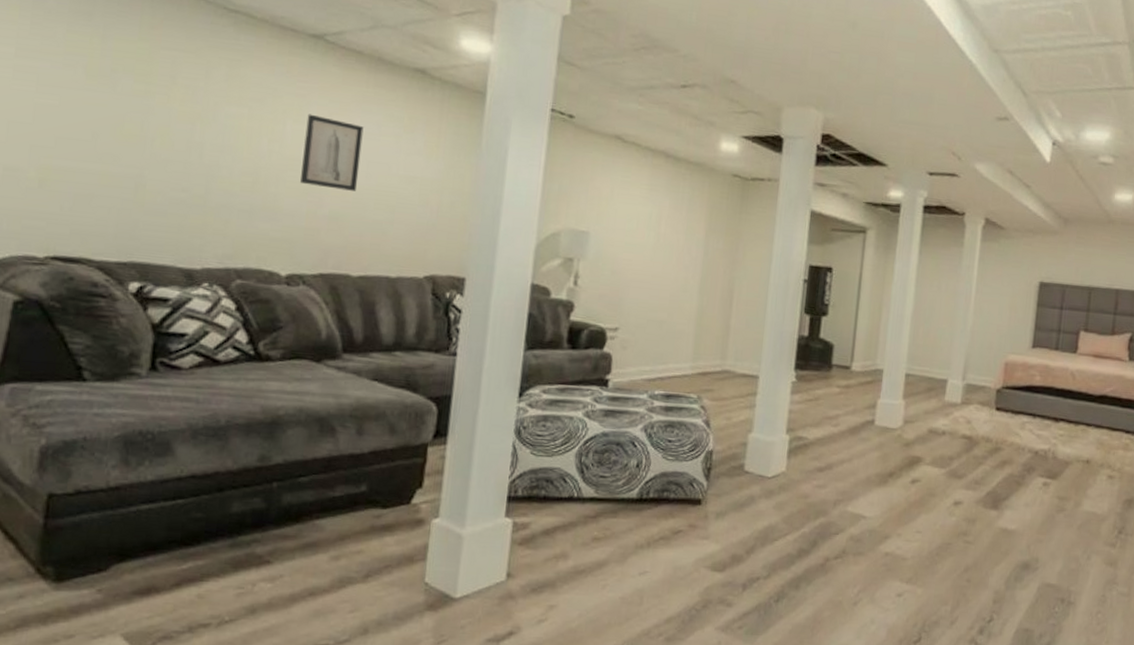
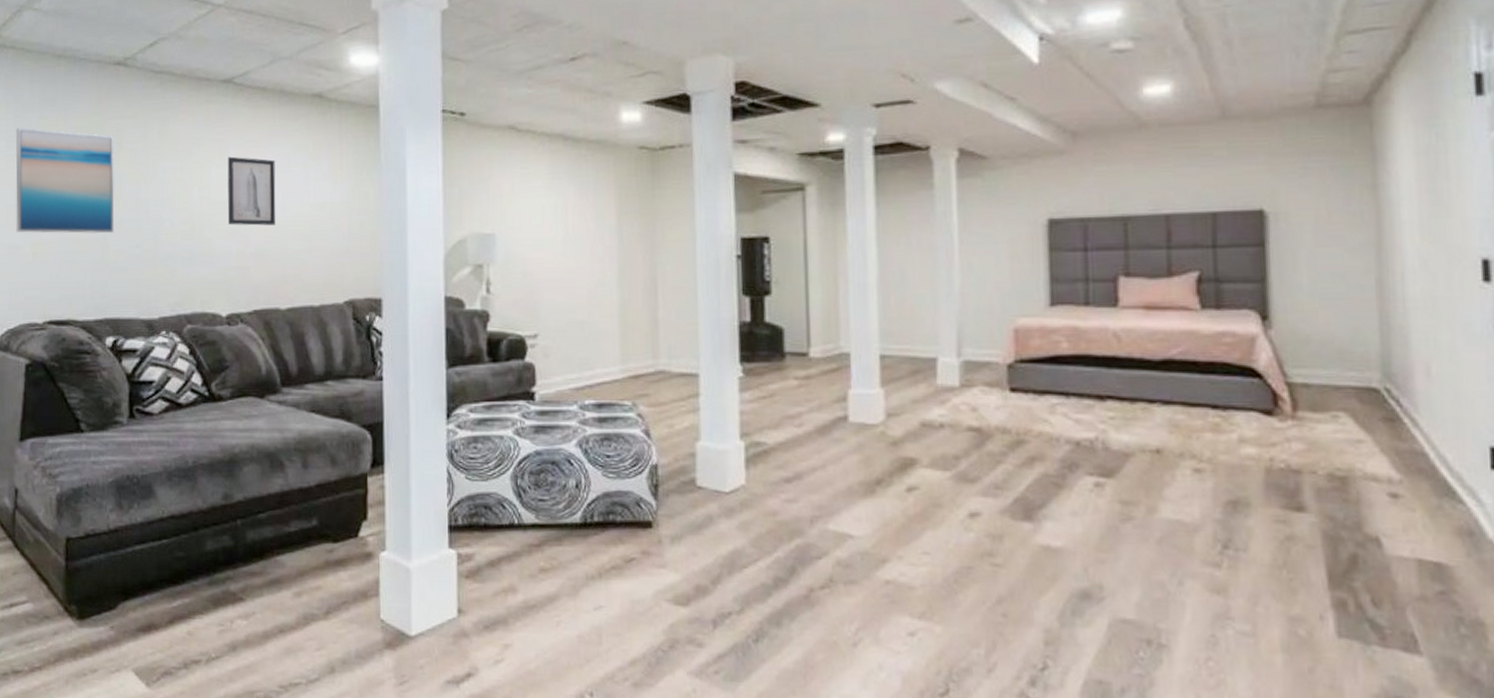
wall art: none [18,36,166,172] -> present [15,127,115,234]

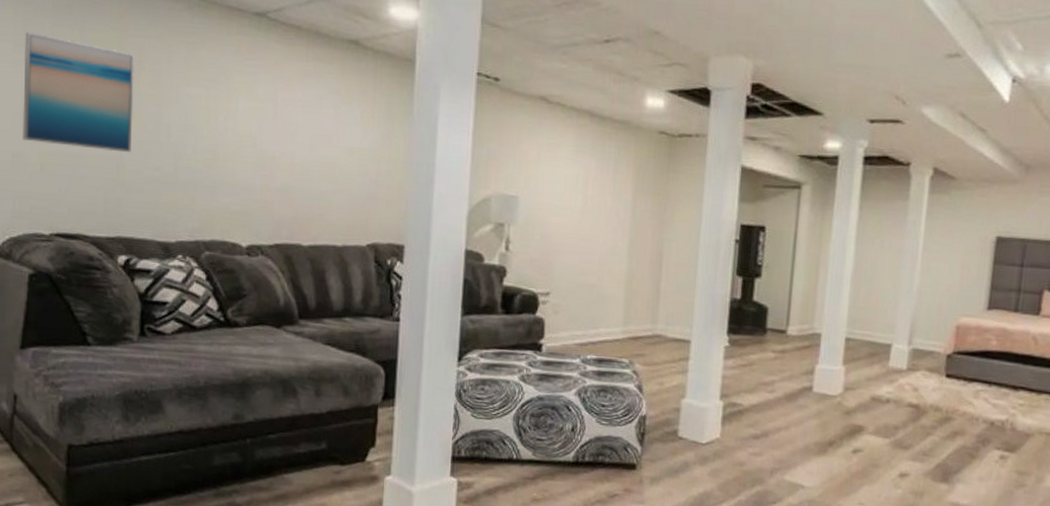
wall art: present [227,156,276,226] -> none [254,91,306,164]

